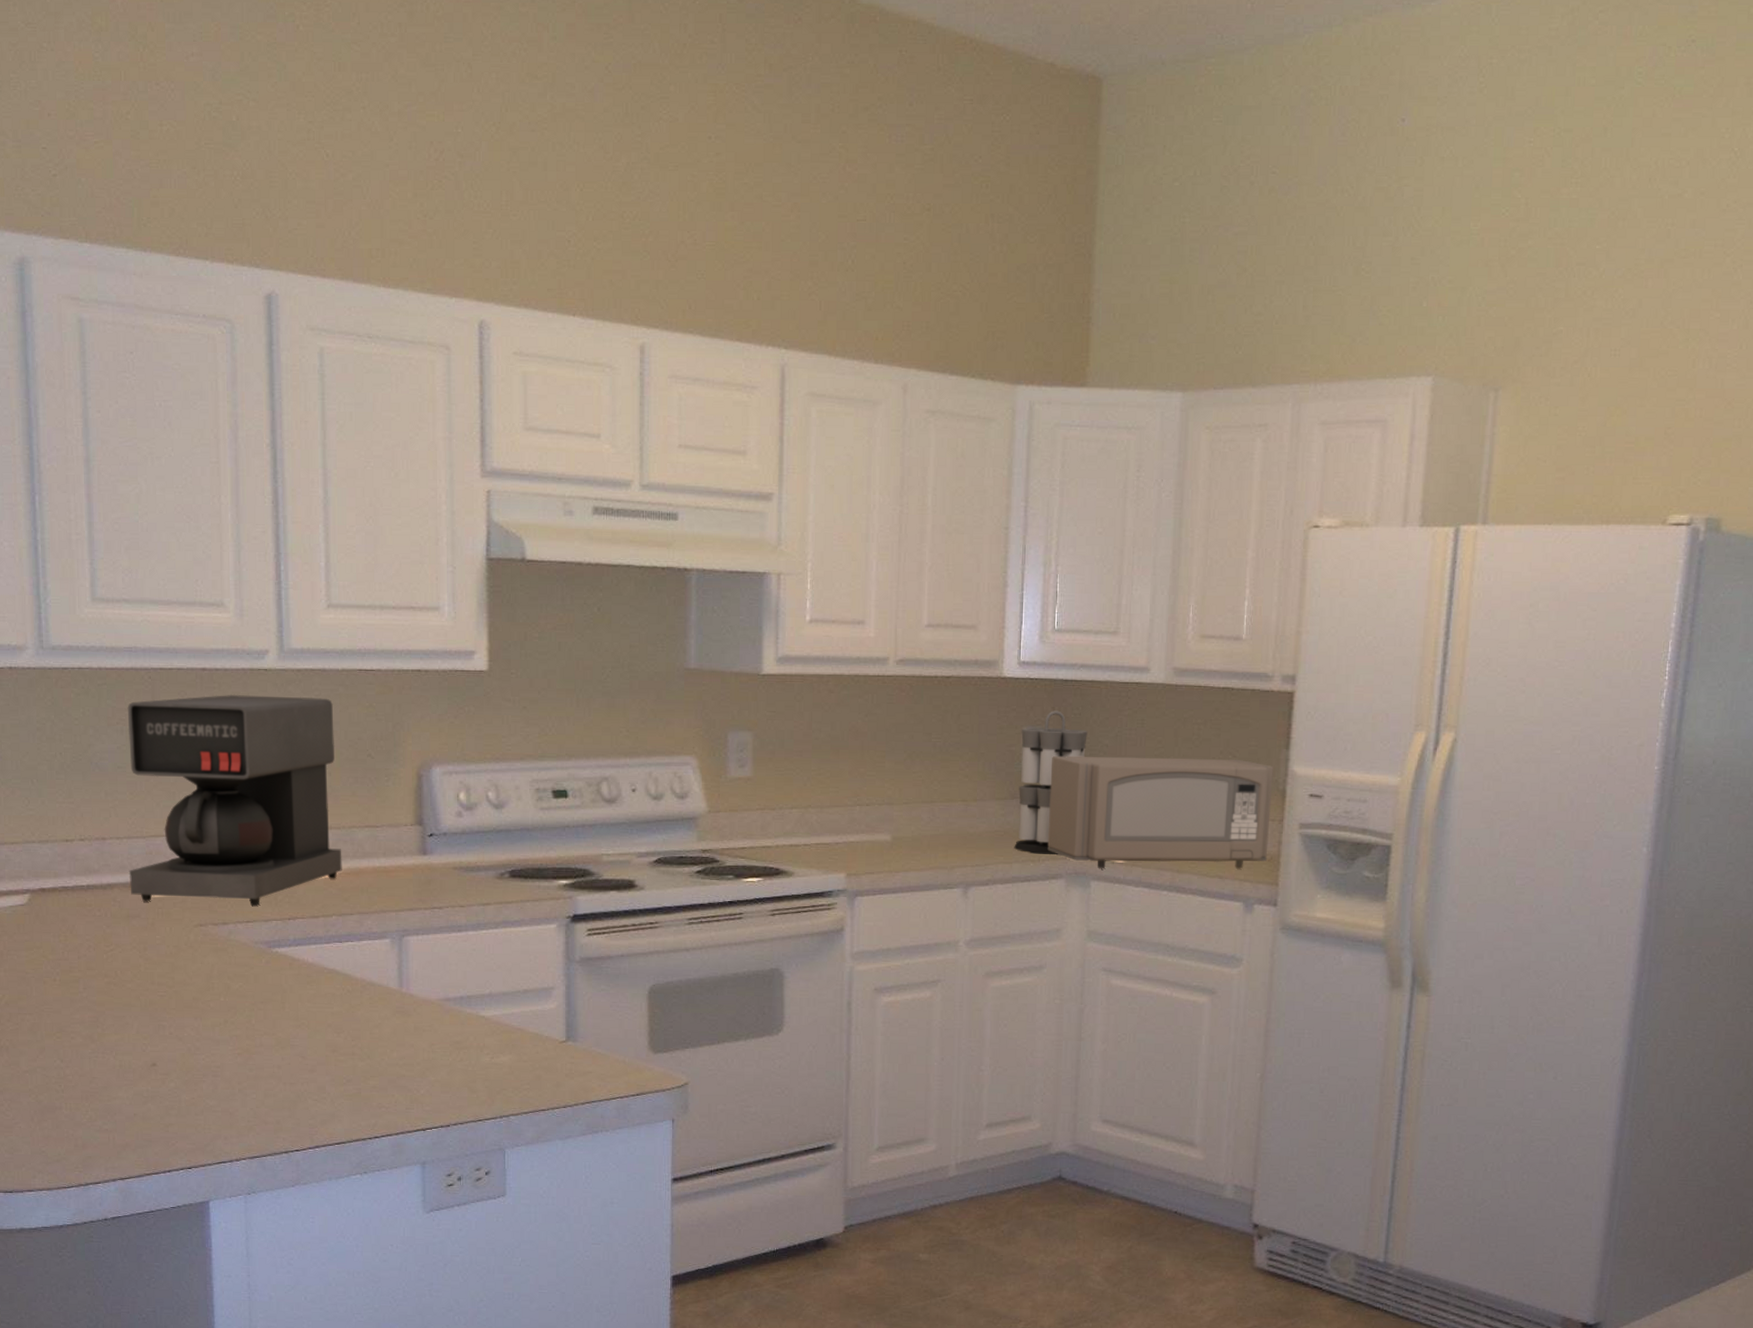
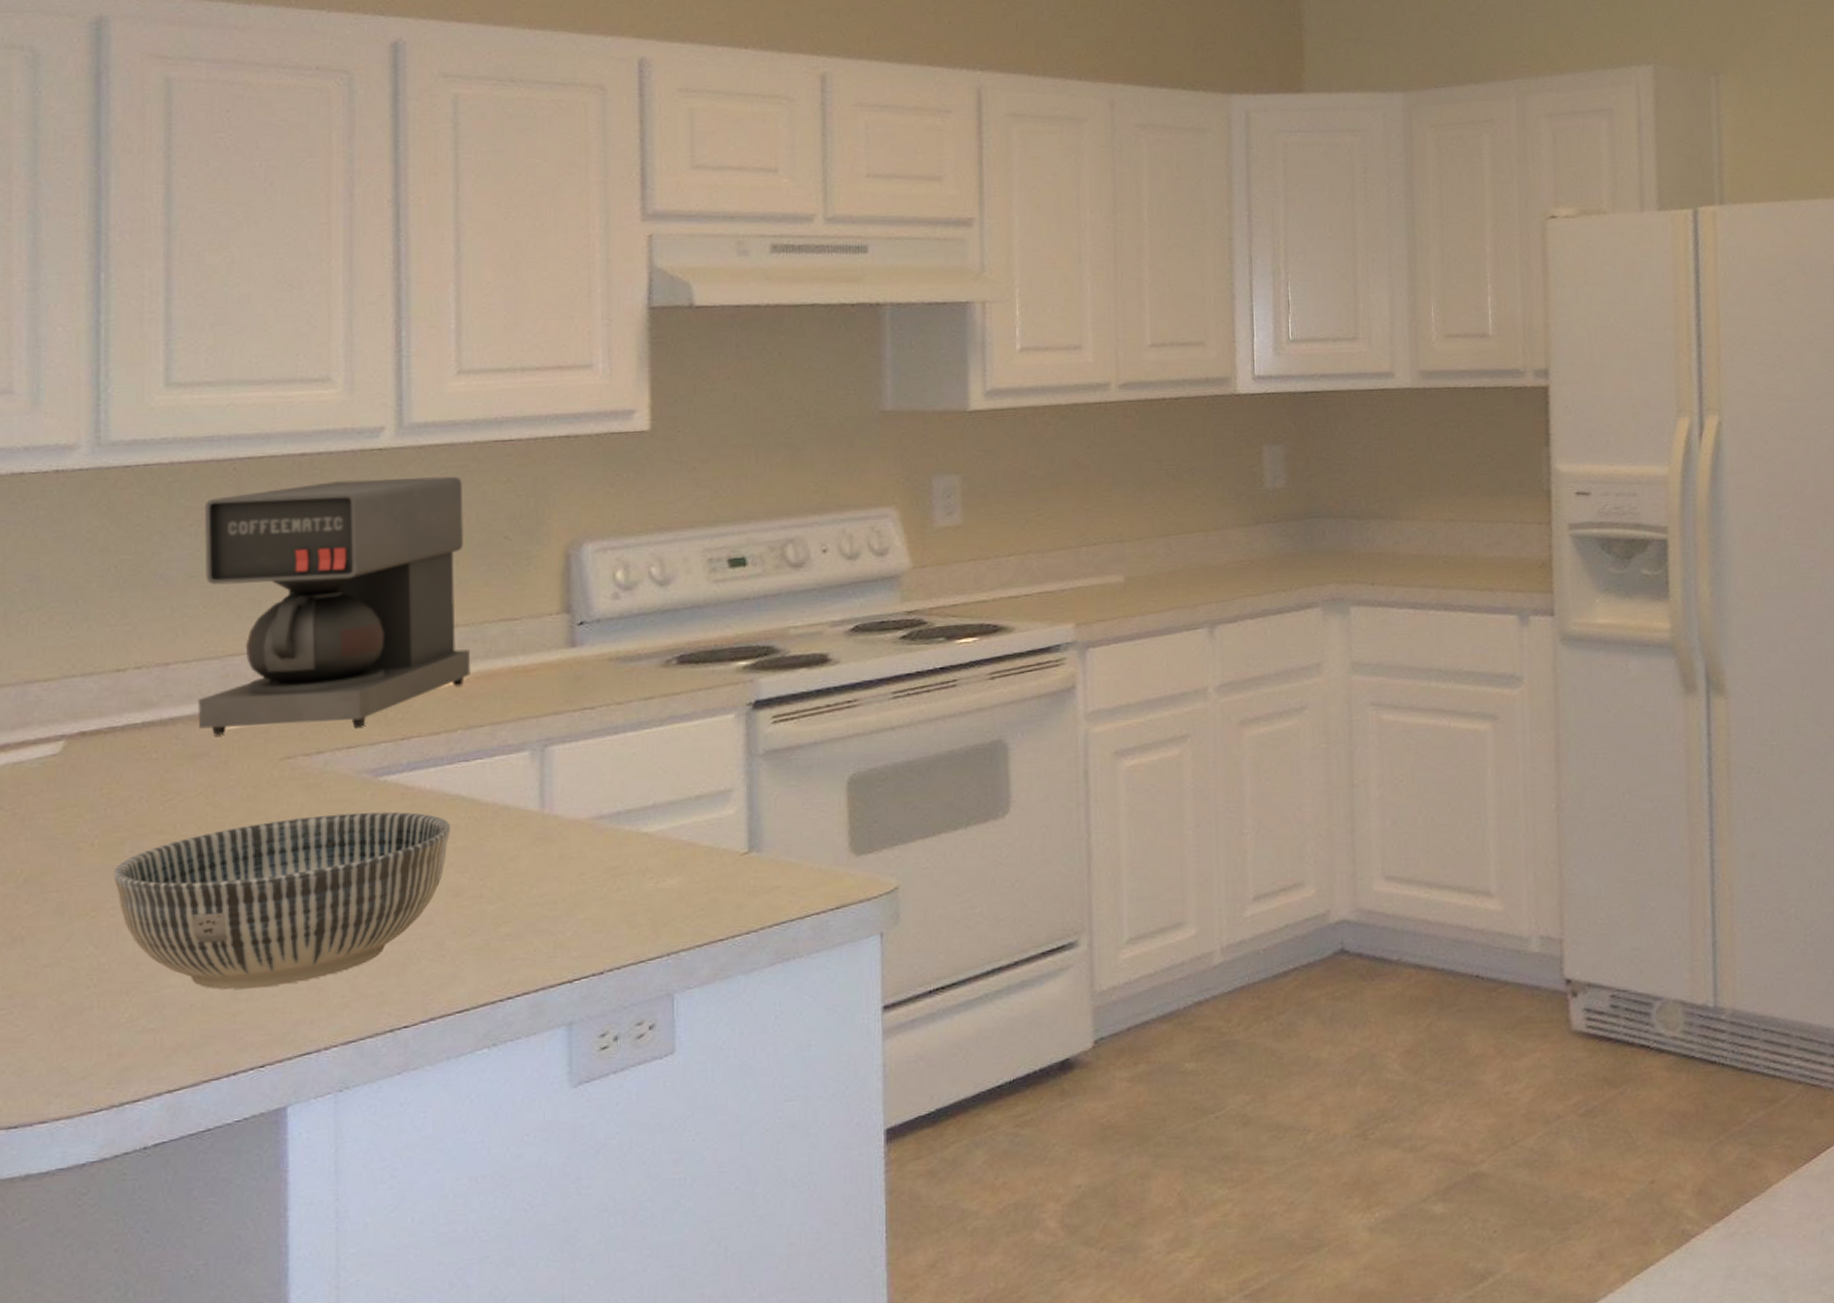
bowl: none [71,975,328,1107] -> present [113,811,450,990]
spice rack: present [1014,710,1088,854] -> none [1261,425,1334,582]
microwave: present [1047,755,1274,869] -> none [1297,462,1539,592]

